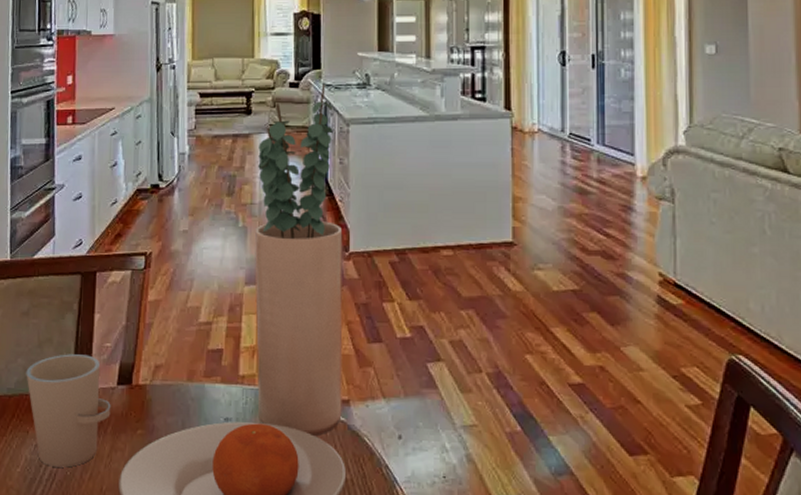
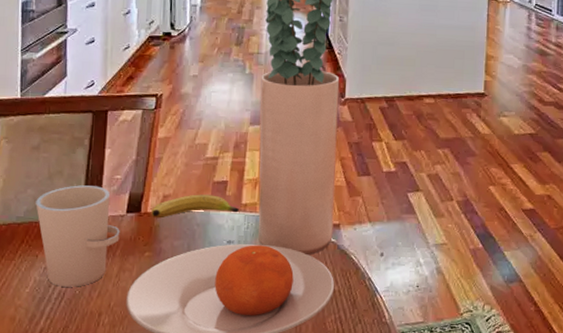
fruit: none [143,364,236,392] -> present [151,194,239,219]

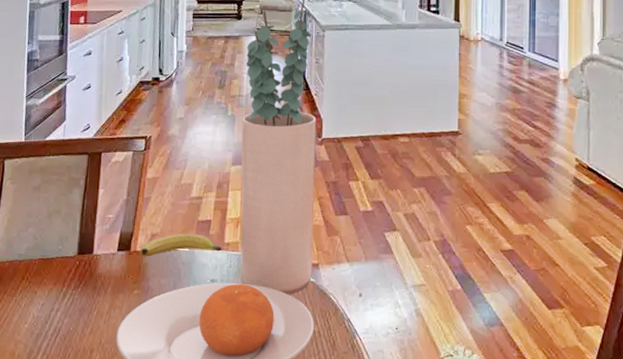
cup: present [36,185,120,287] -> none [36,224,111,324]

